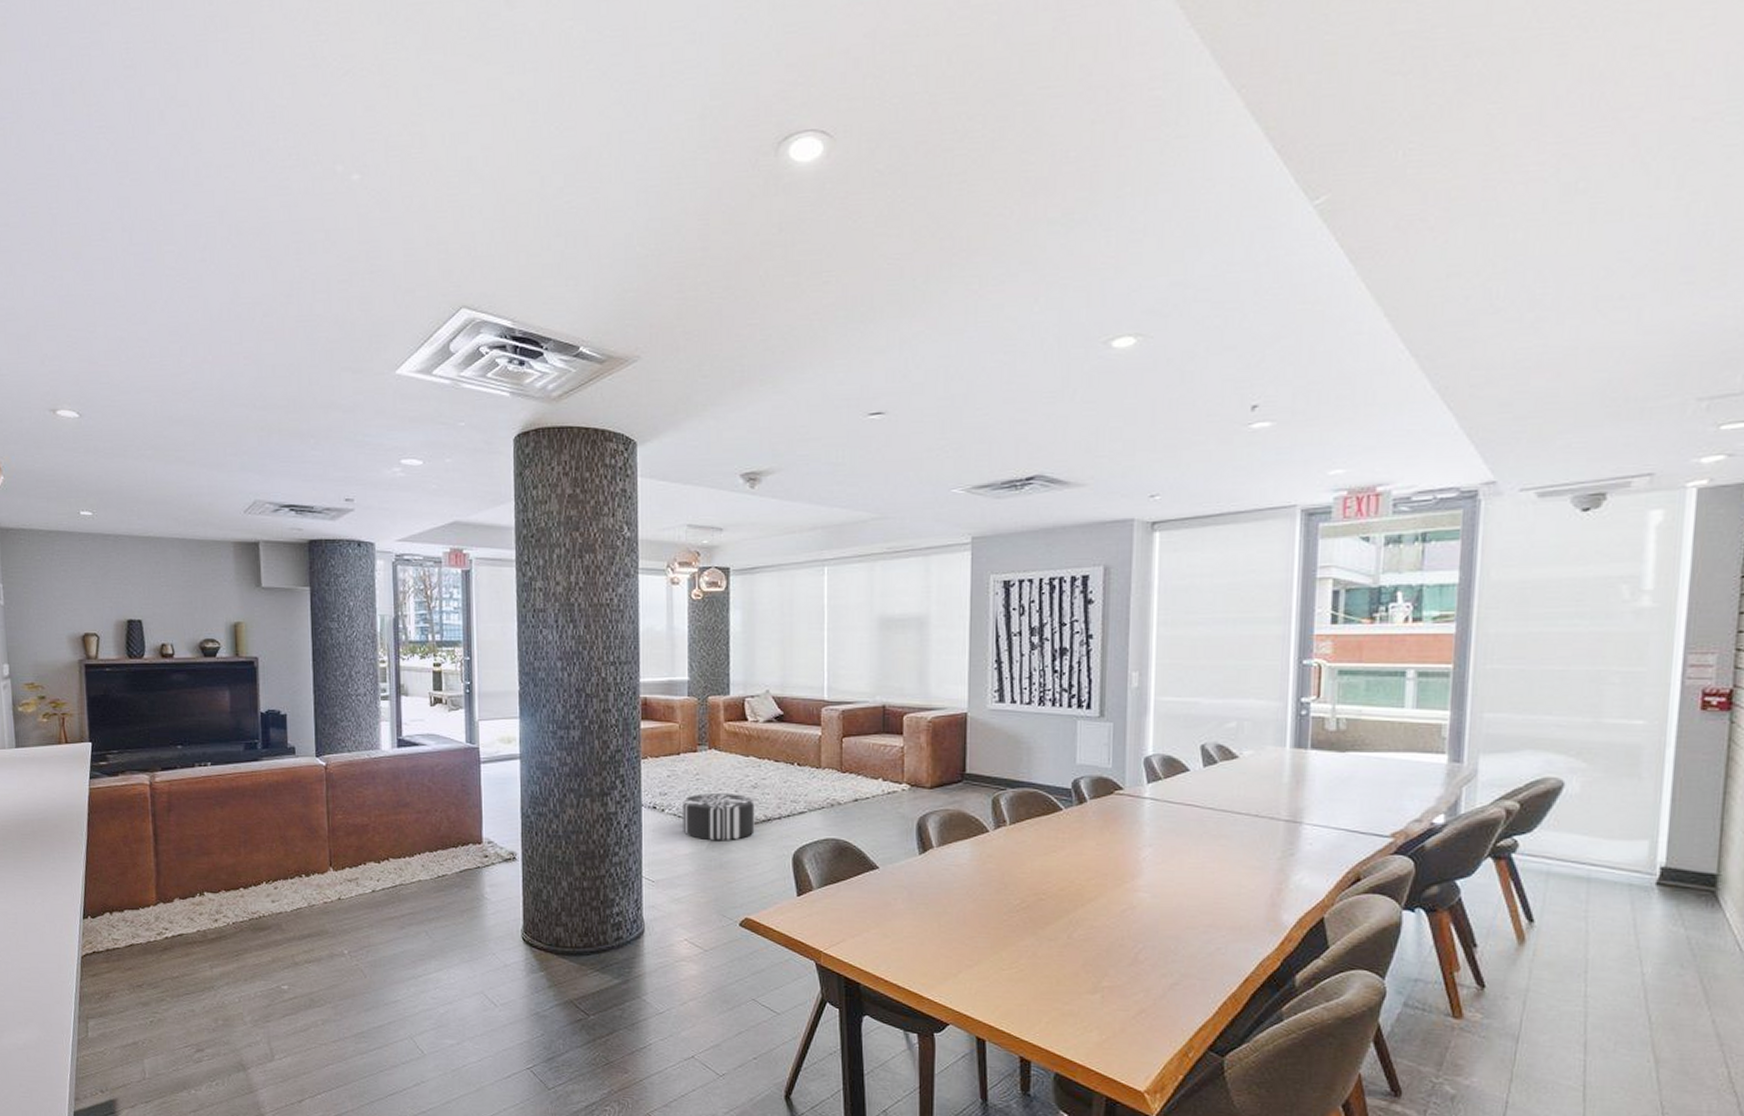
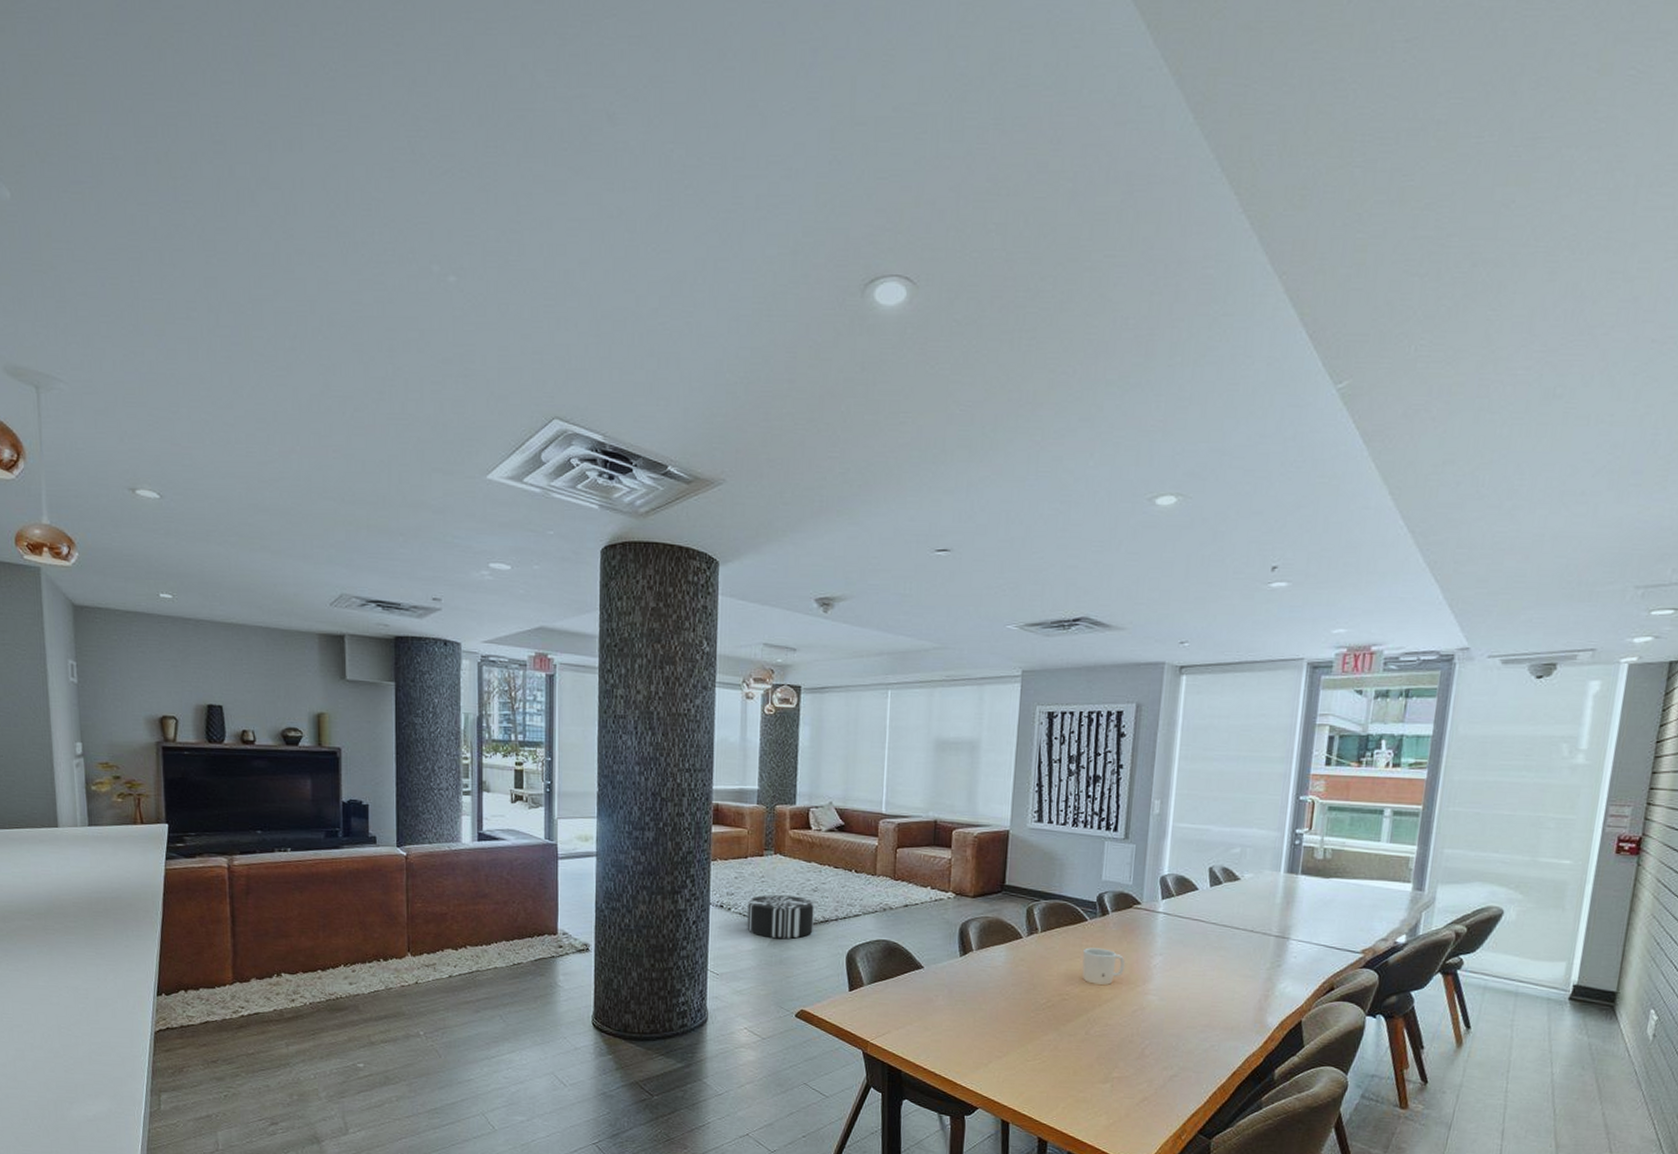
mug: none [1059,840,1109,883] -> present [1082,947,1125,986]

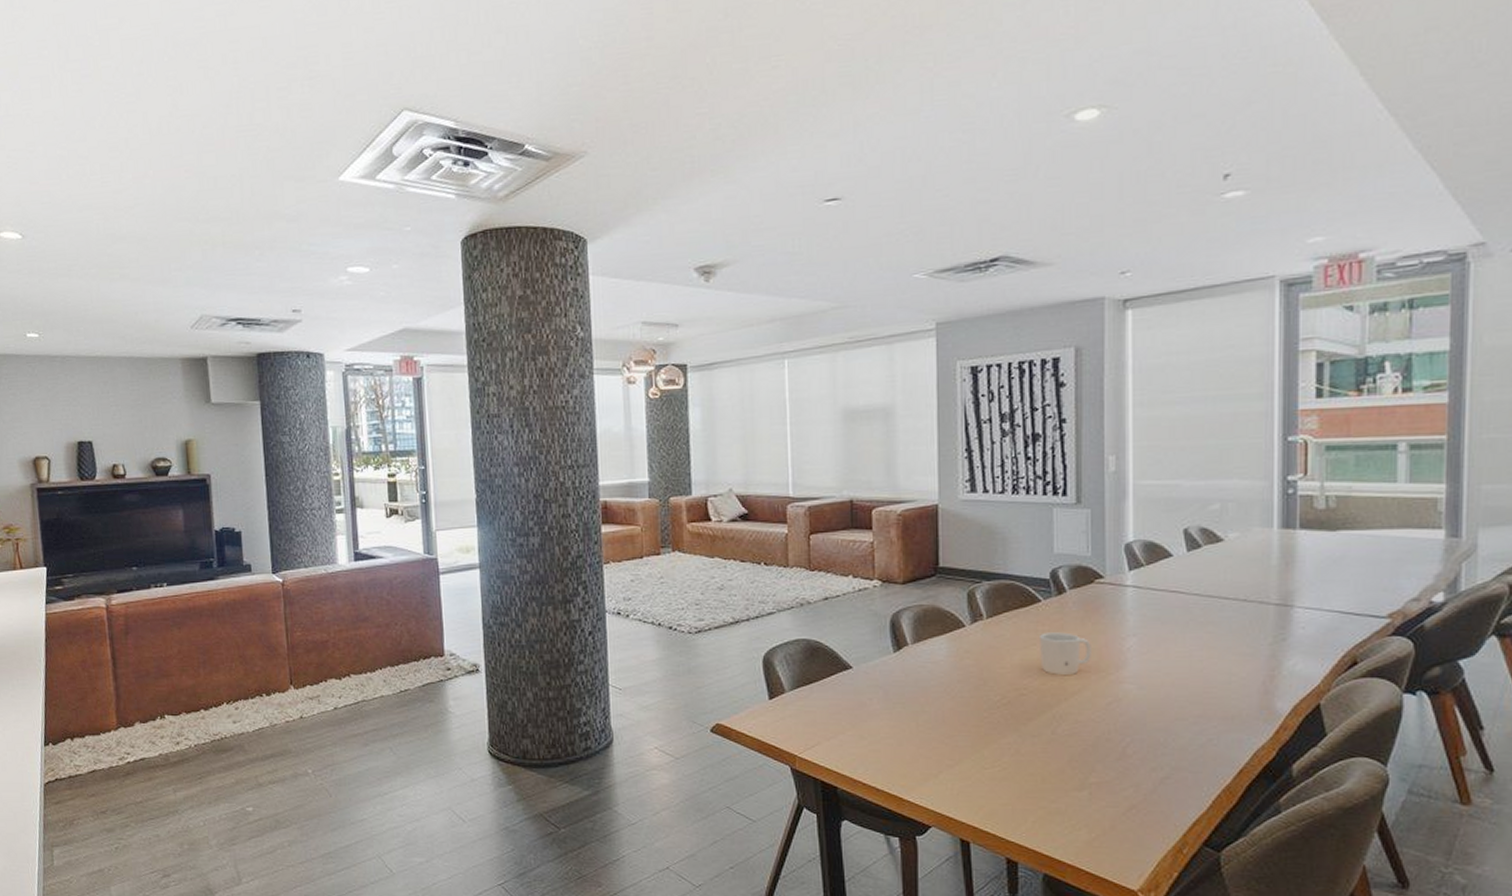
pouf: present [747,895,814,939] -> none [647,596,723,646]

